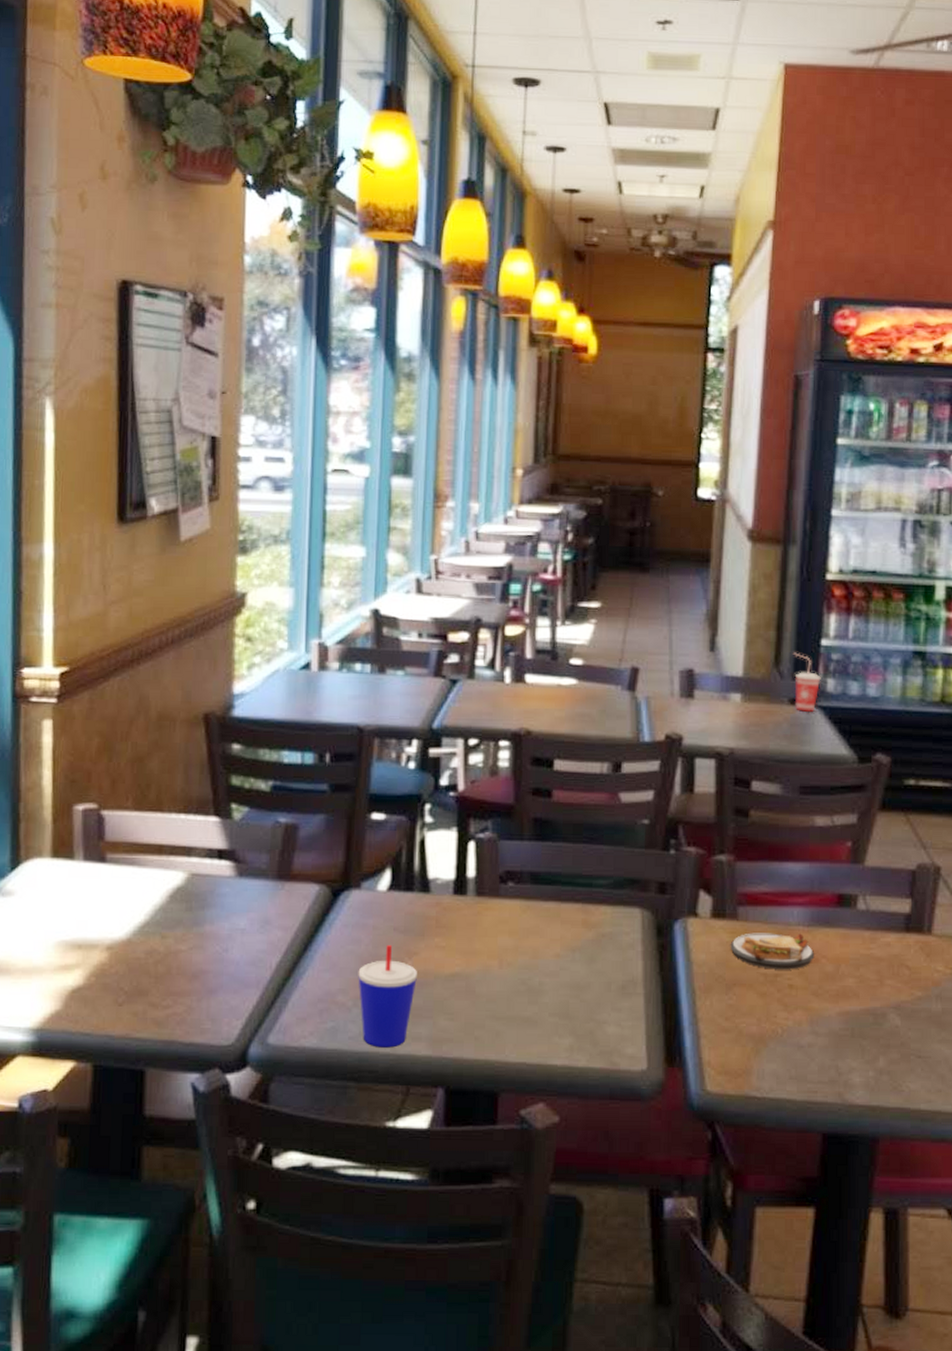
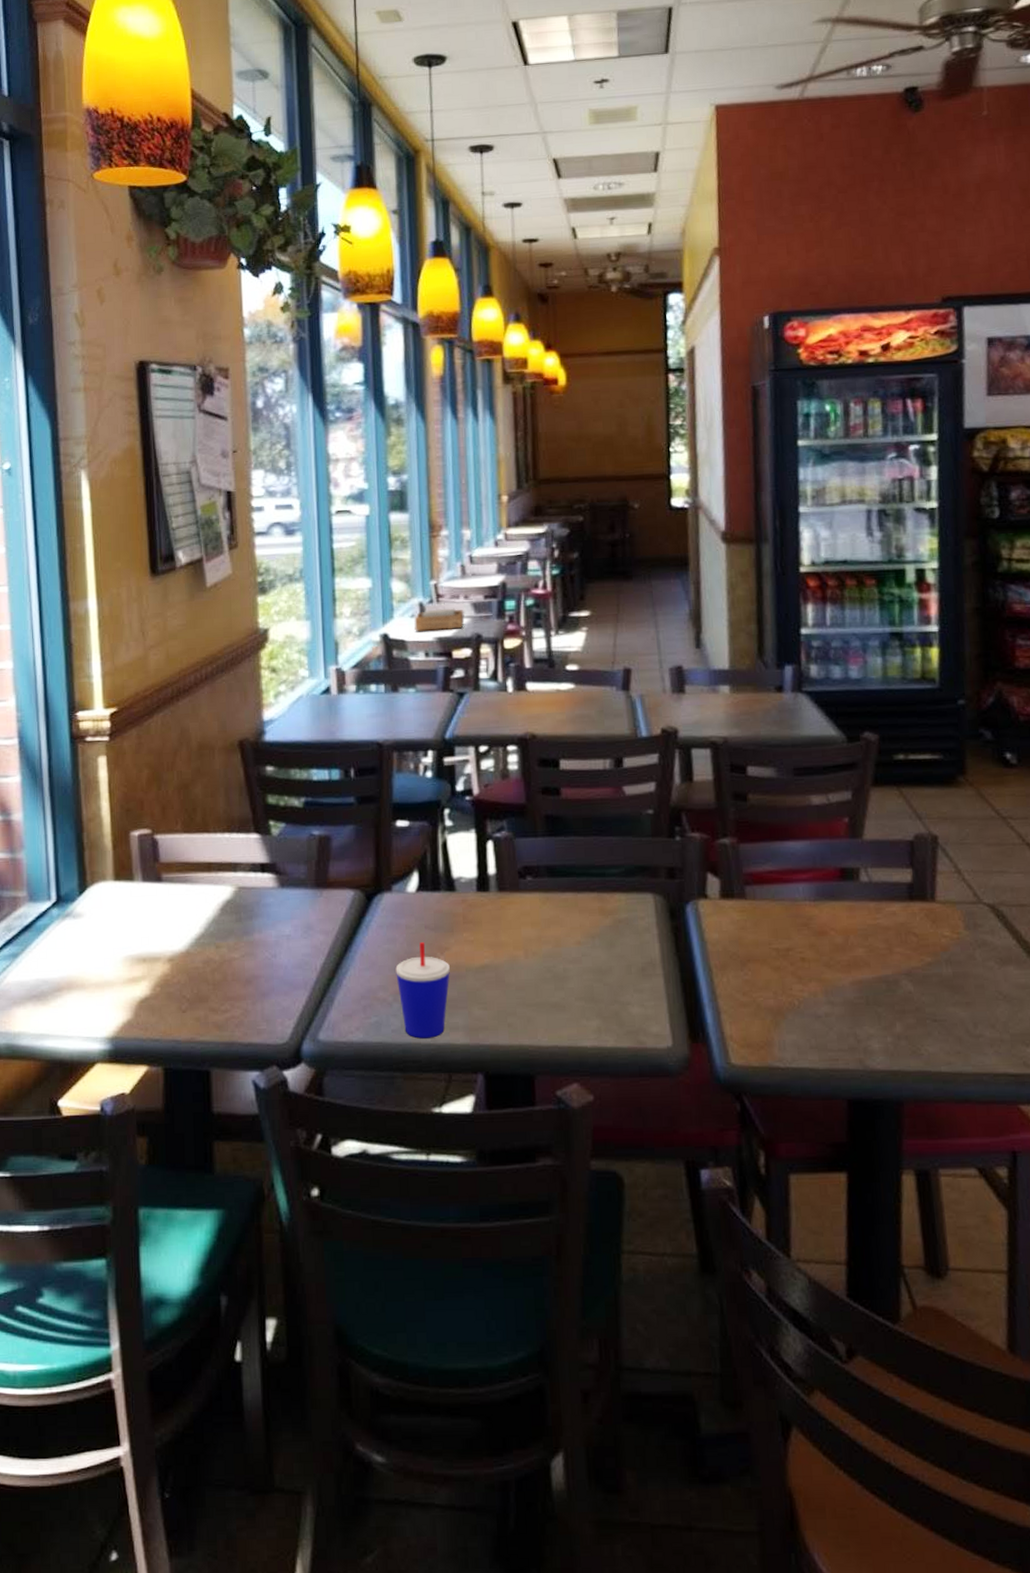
napkin holder: none [409,586,465,611] -> present [414,608,465,632]
sandwich: present [730,933,815,970] -> none [741,908,824,944]
beverage cup: present [792,652,821,713] -> none [774,643,804,699]

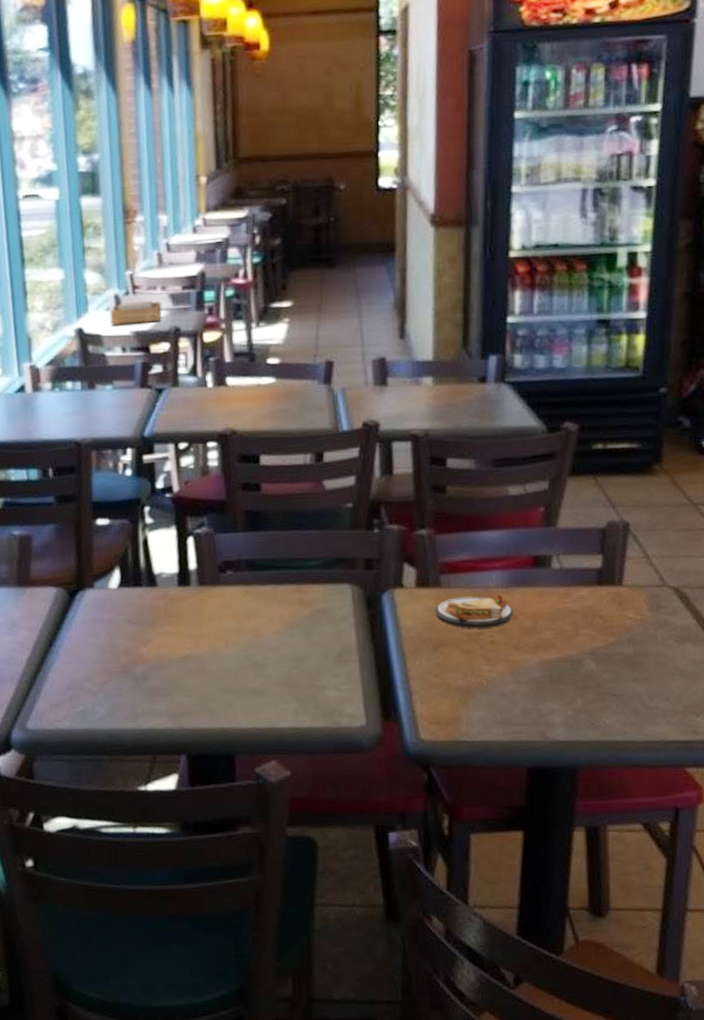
beverage cup: present [395,942,450,1039] -> none [99,636,153,725]
sandwich: none [741,908,824,944] -> present [435,594,514,629]

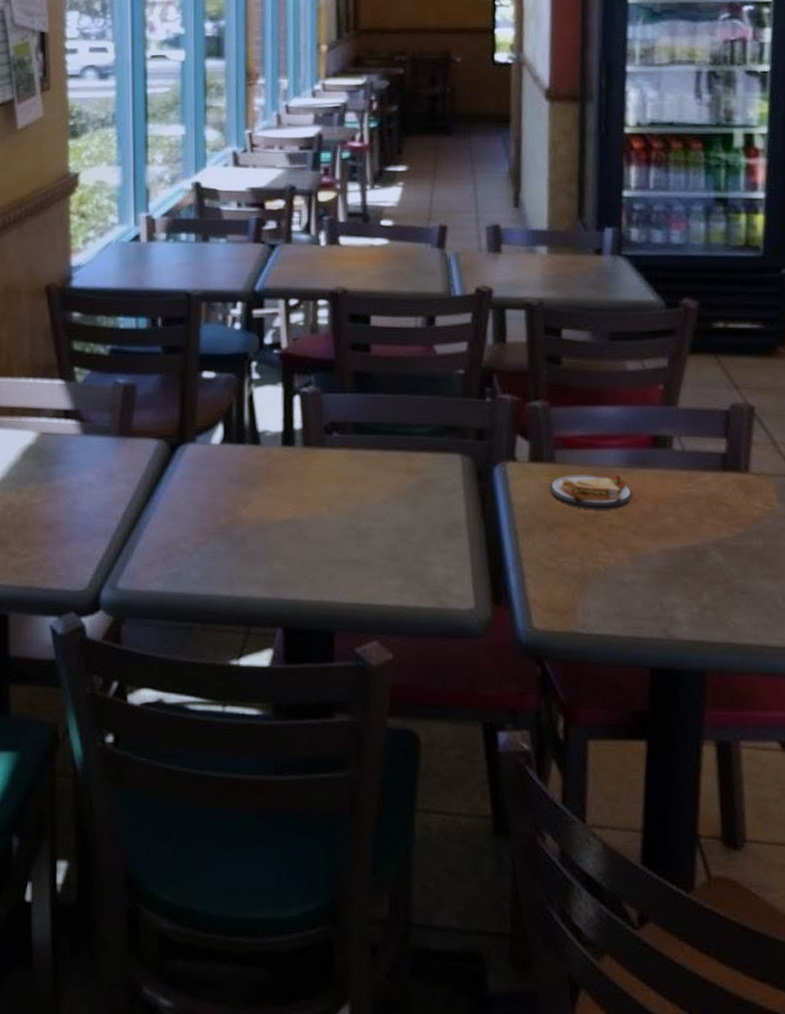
napkin holder: present [109,300,162,327] -> none [227,158,279,182]

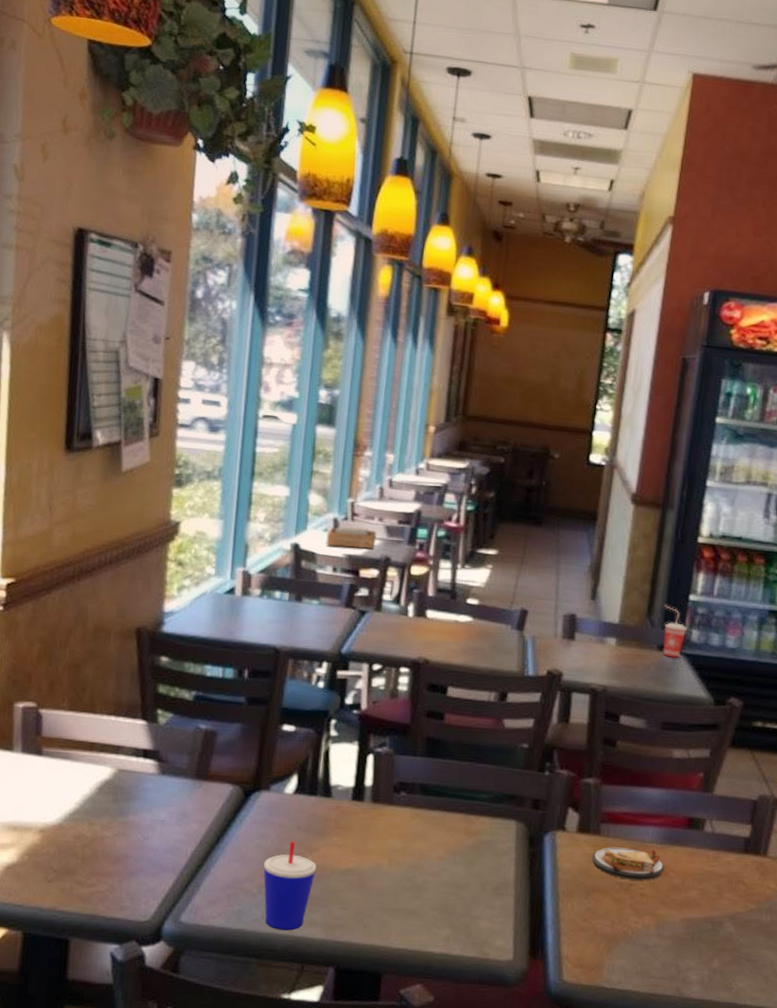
beverage cup: none [197,495,252,591] -> present [263,841,316,931]
napkin holder: none [227,158,279,182] -> present [326,526,377,550]
beverage cup: none [595,204,625,262] -> present [663,605,687,659]

